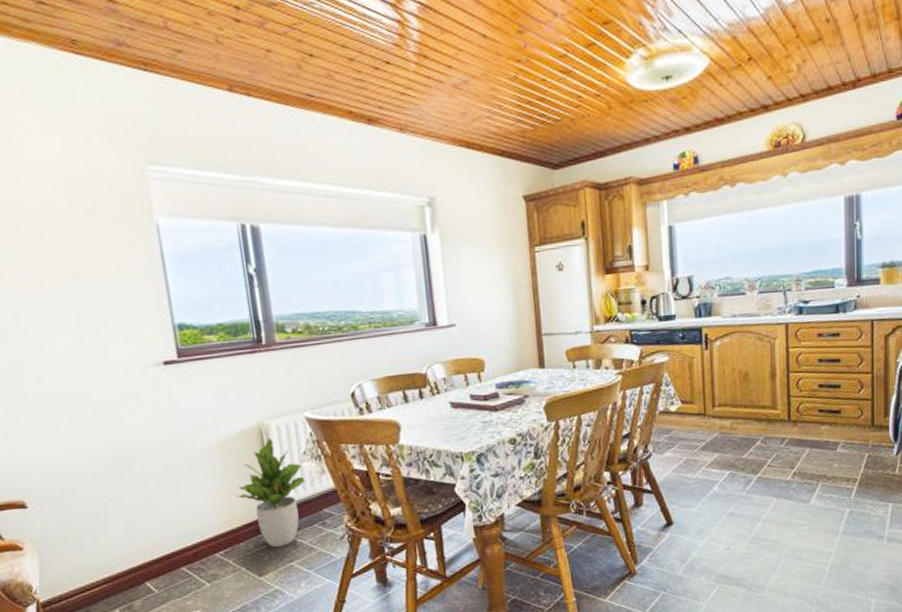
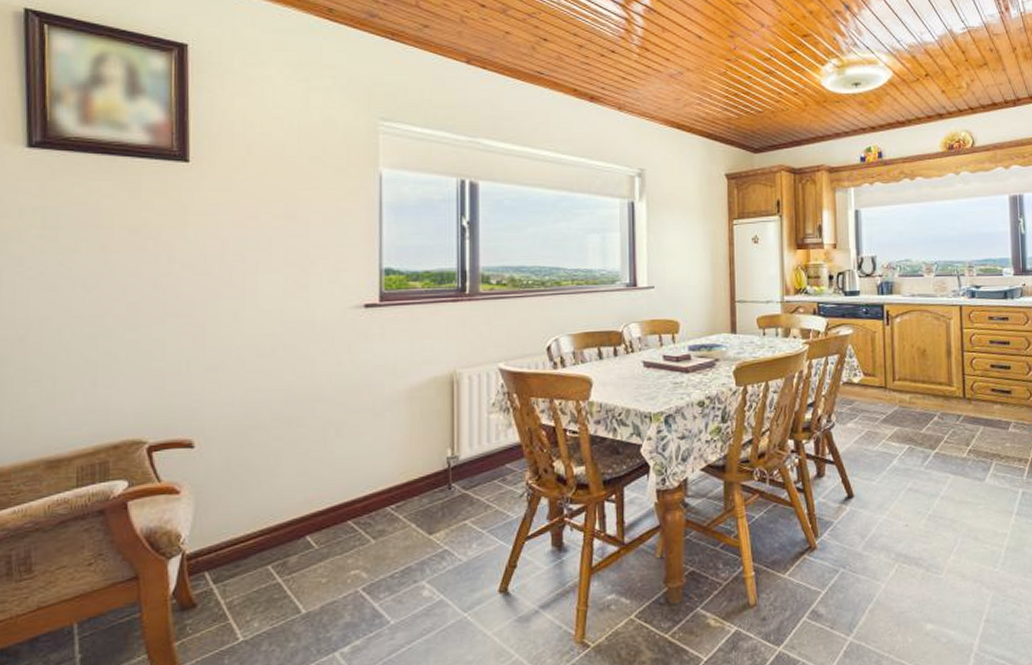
potted plant: present [236,438,305,547] -> none [418,387,490,503]

